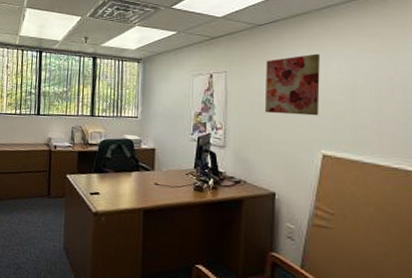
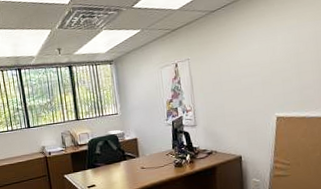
wall art: present [265,53,320,116] -> none [222,29,271,90]

